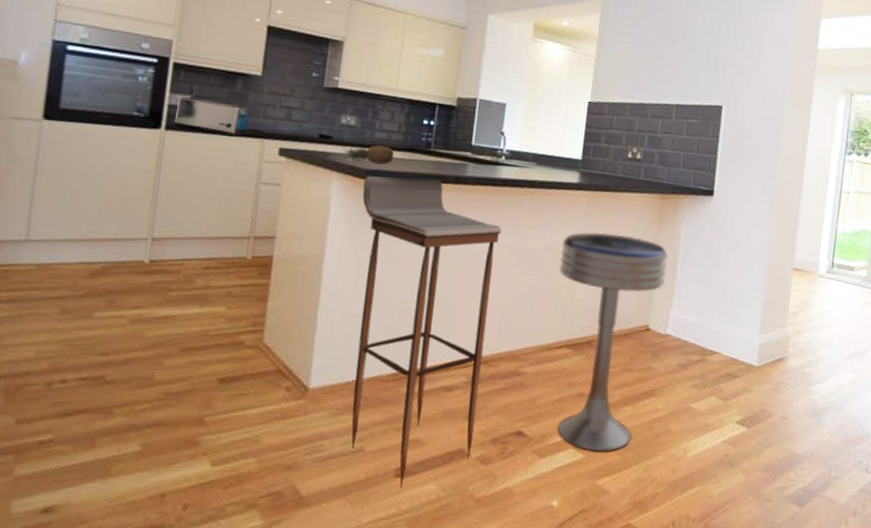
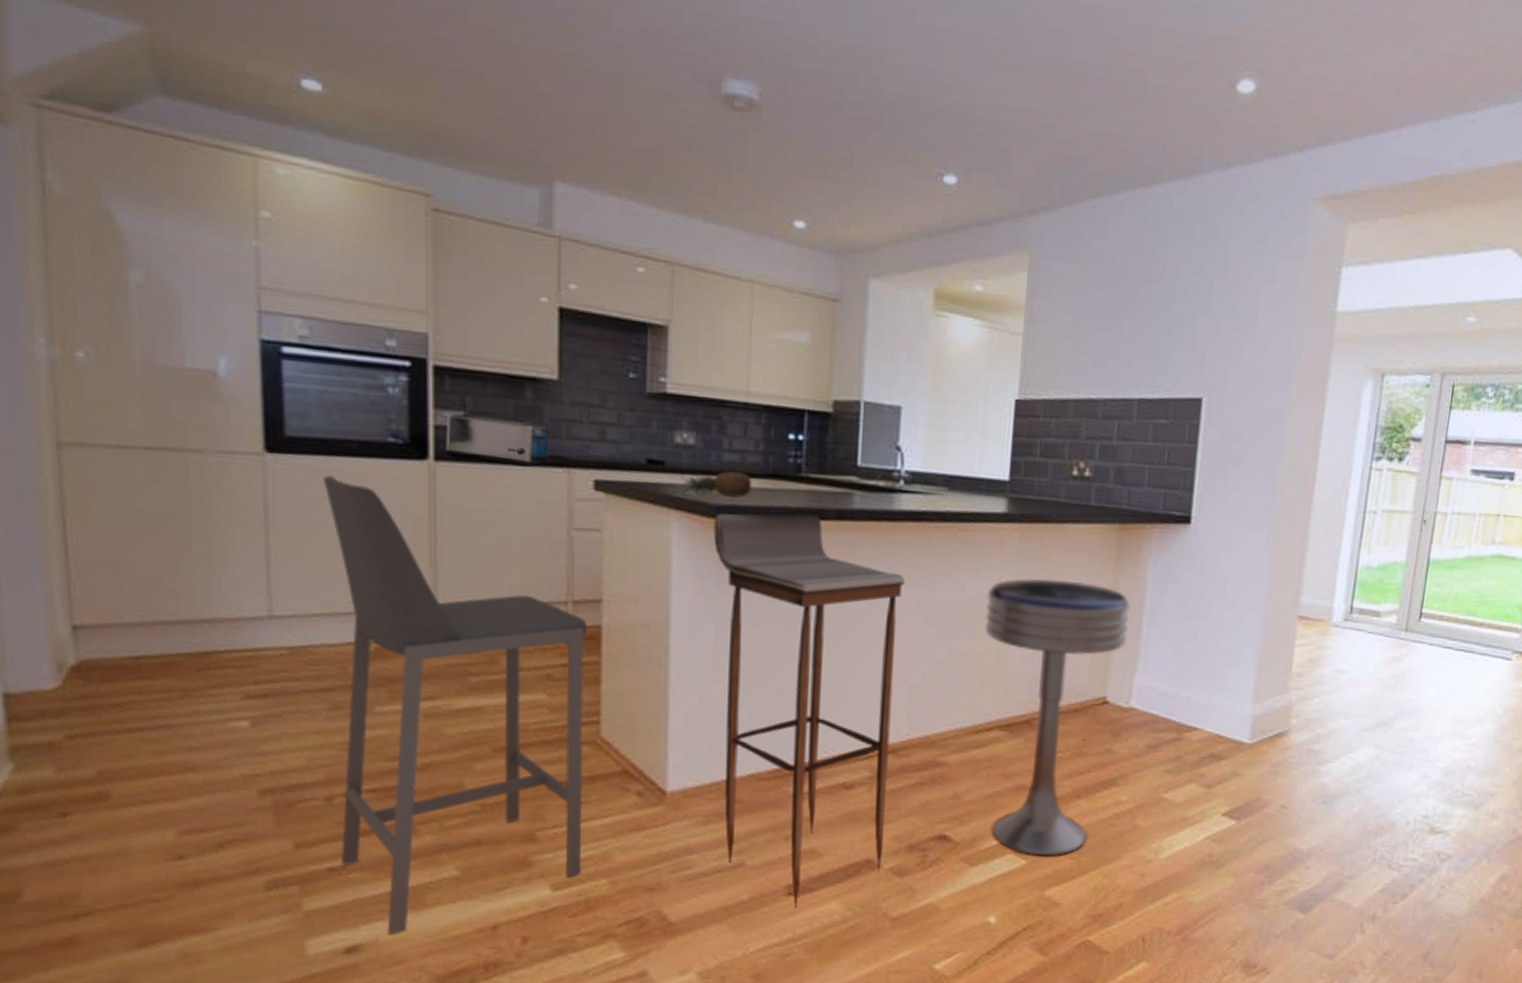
bar stool: none [50,137,263,498] -> present [323,475,588,934]

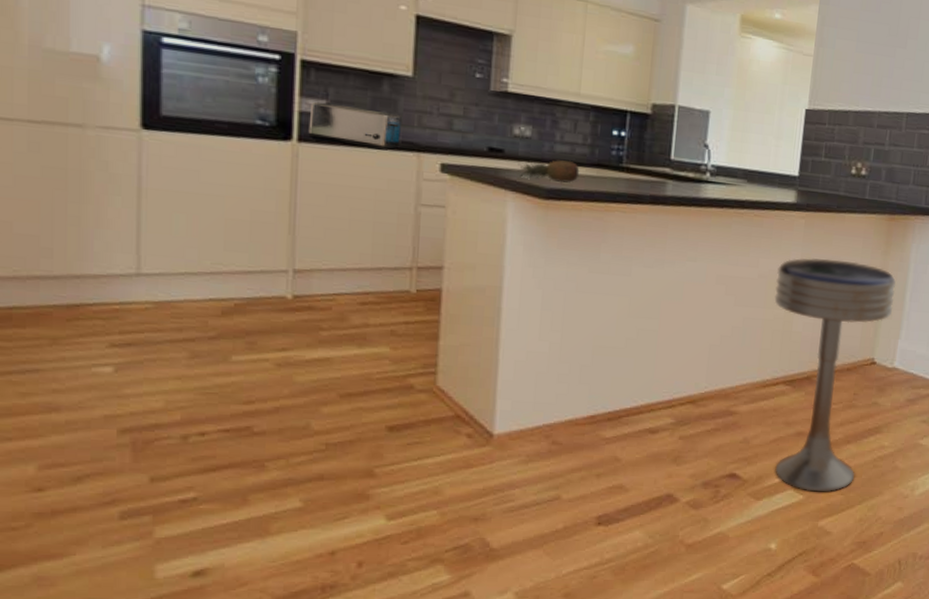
bar stool: present [323,475,588,934] -> none [192,151,430,559]
bar stool: present [713,512,905,908] -> none [544,195,708,536]

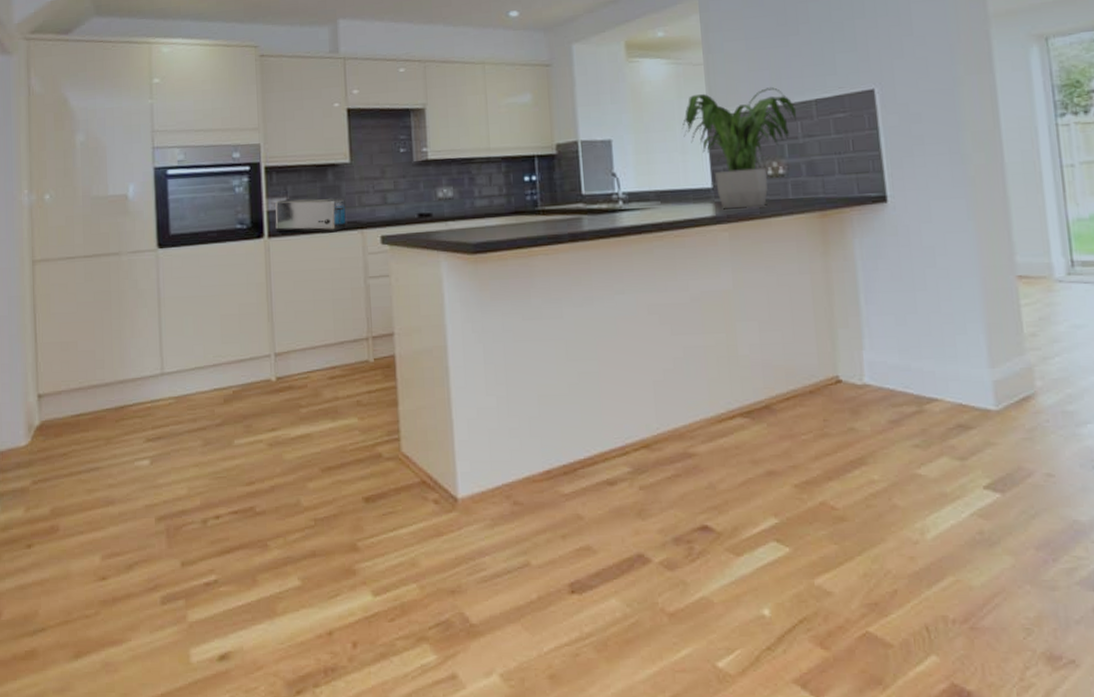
fruit: present [520,160,580,183] -> none [448,212,501,237]
bar stool: present [774,258,896,492] -> none [709,268,847,542]
potted plant: none [780,84,889,202] -> present [682,87,797,210]

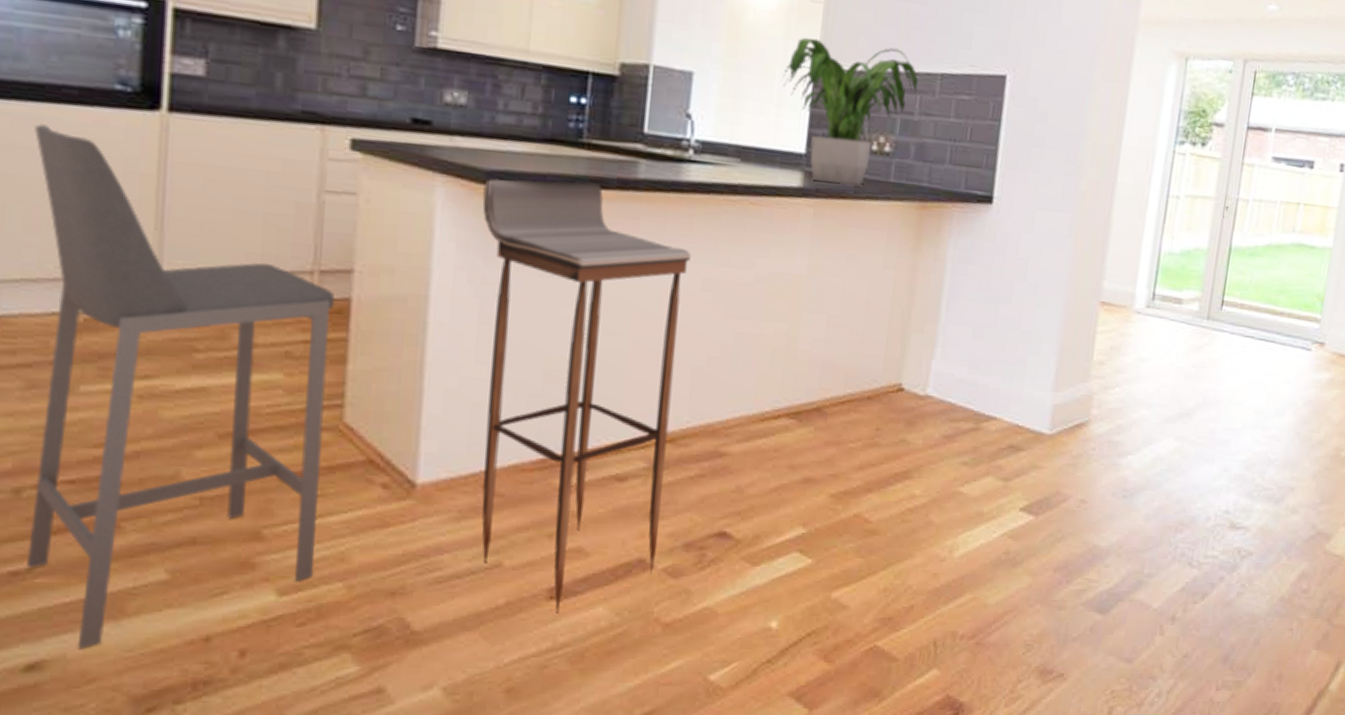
bar stool: none [195,259,396,641] -> present [26,124,336,648]
toaster: present [275,198,346,233] -> none [182,61,301,122]
bar stool: none [473,239,652,606] -> present [481,179,691,614]

